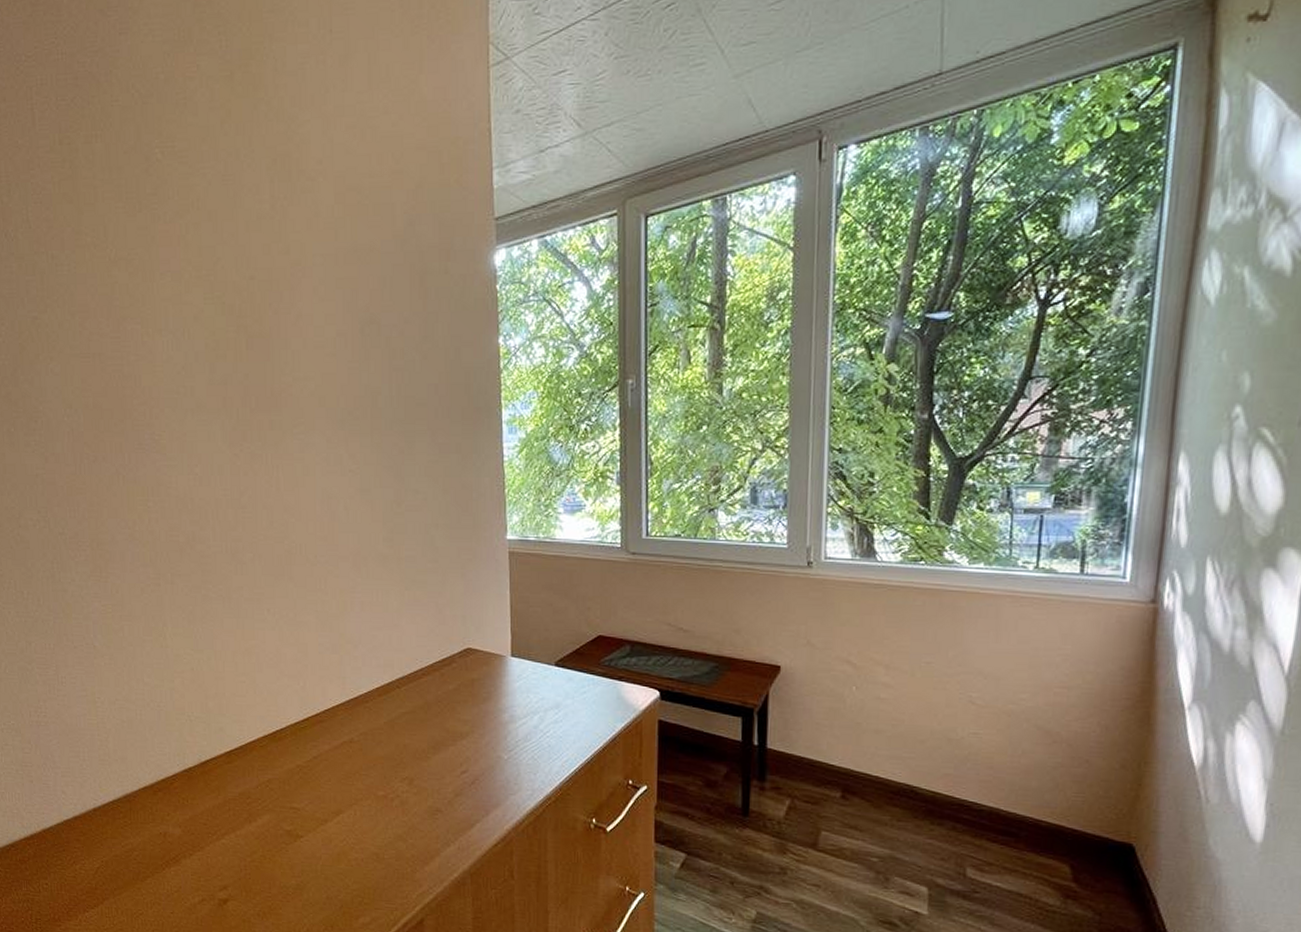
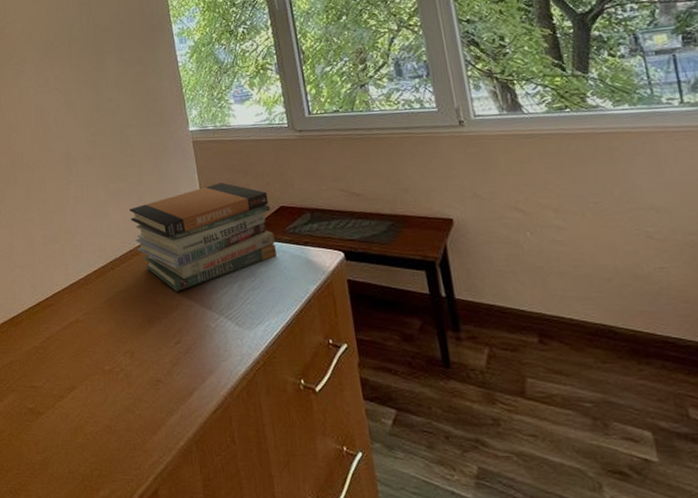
book stack: none [426,603,587,718] -> present [130,183,277,291]

